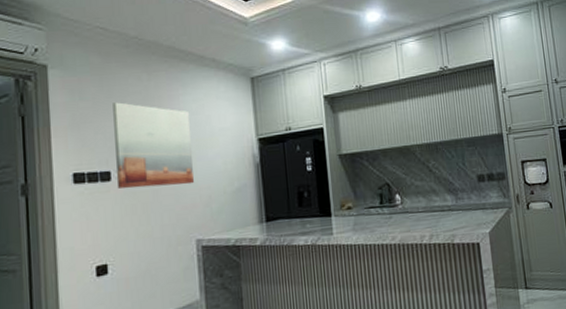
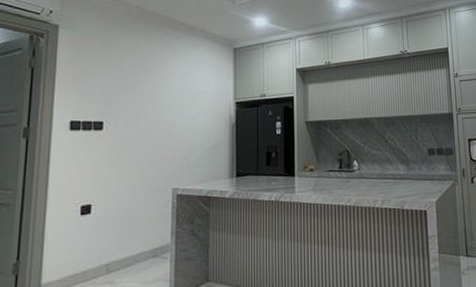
wall art: present [113,102,194,189] -> none [107,62,178,138]

